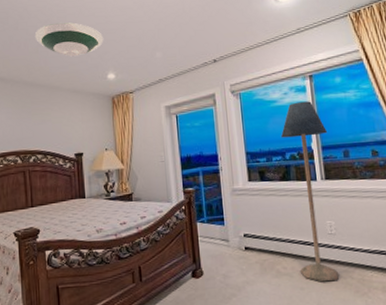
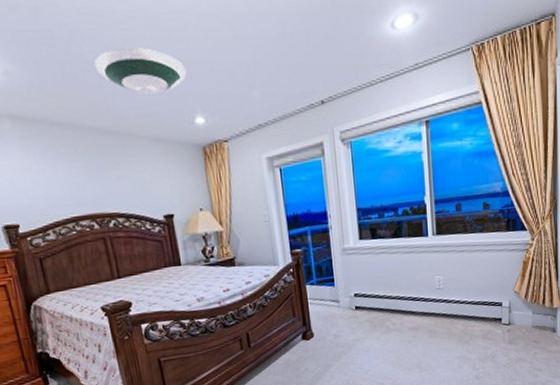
floor lamp: present [281,101,339,282] -> none [394,150,445,335]

